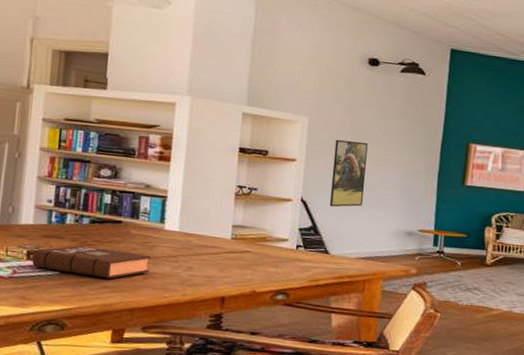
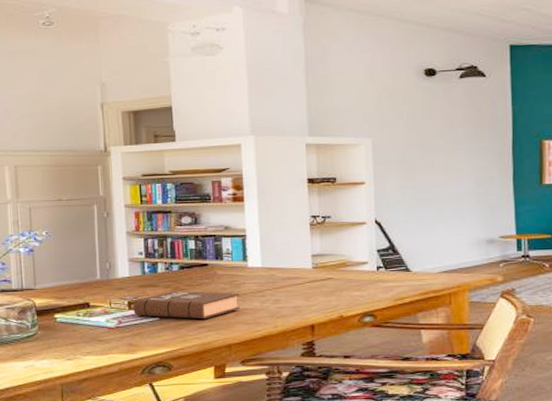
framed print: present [329,139,368,207] -> none [402,155,438,225]

